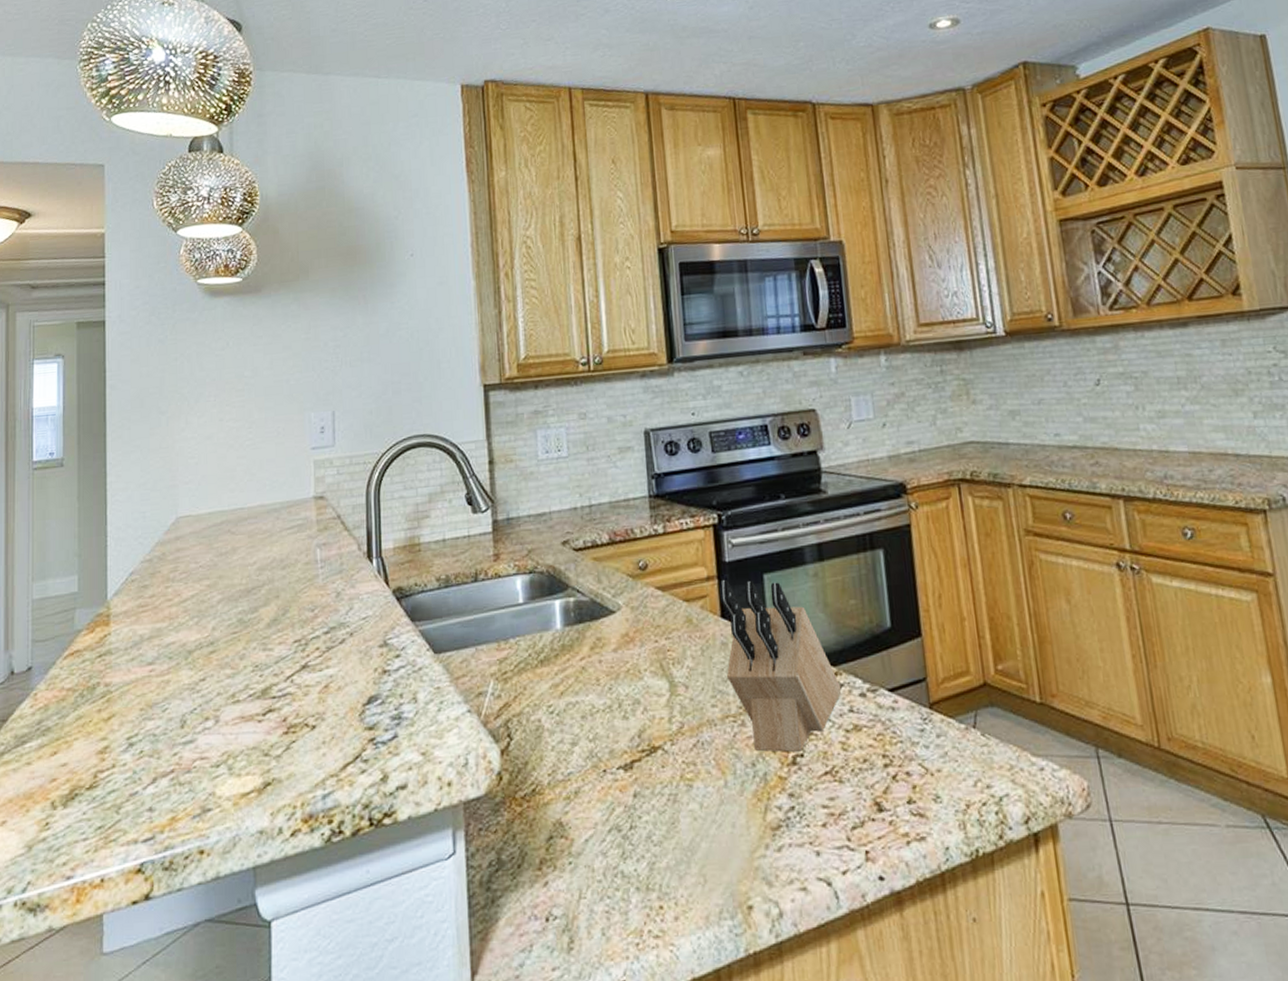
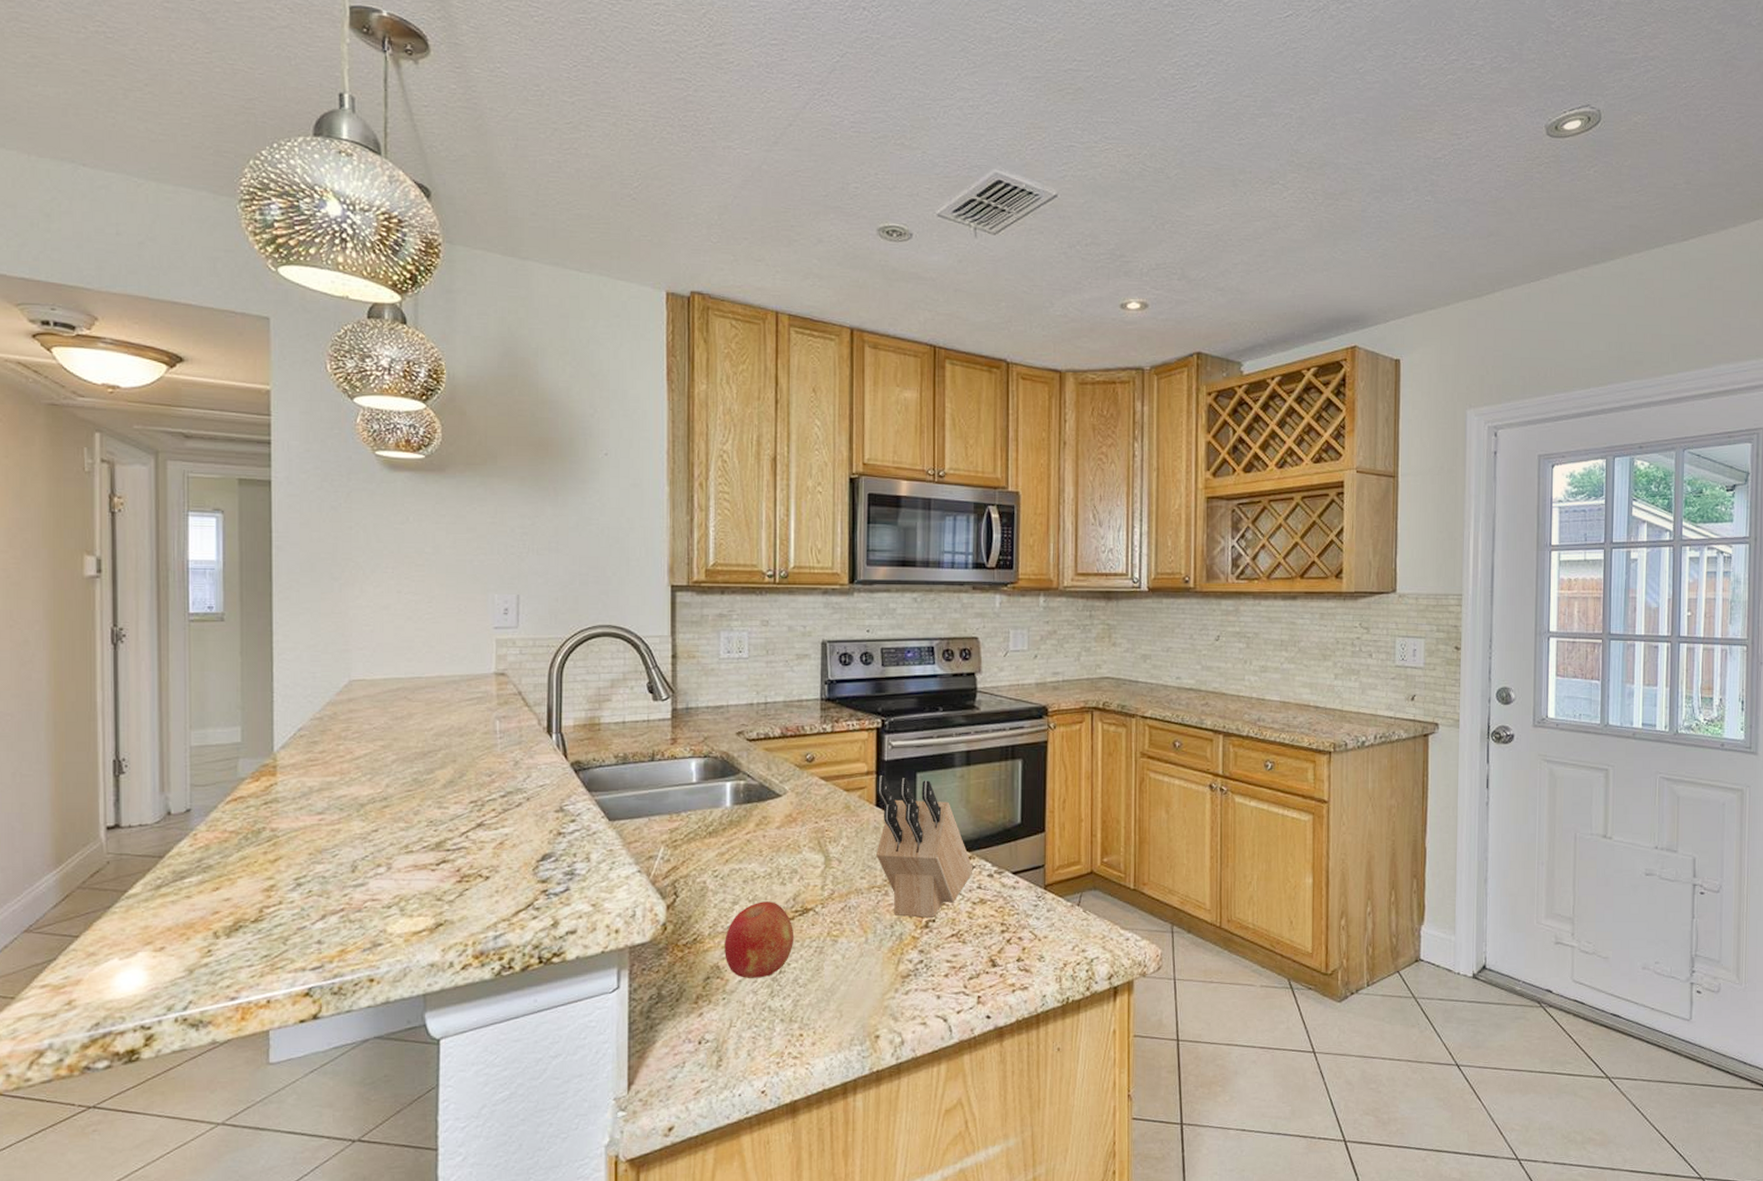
fruit: none [566,740,643,837] -> present [725,901,793,978]

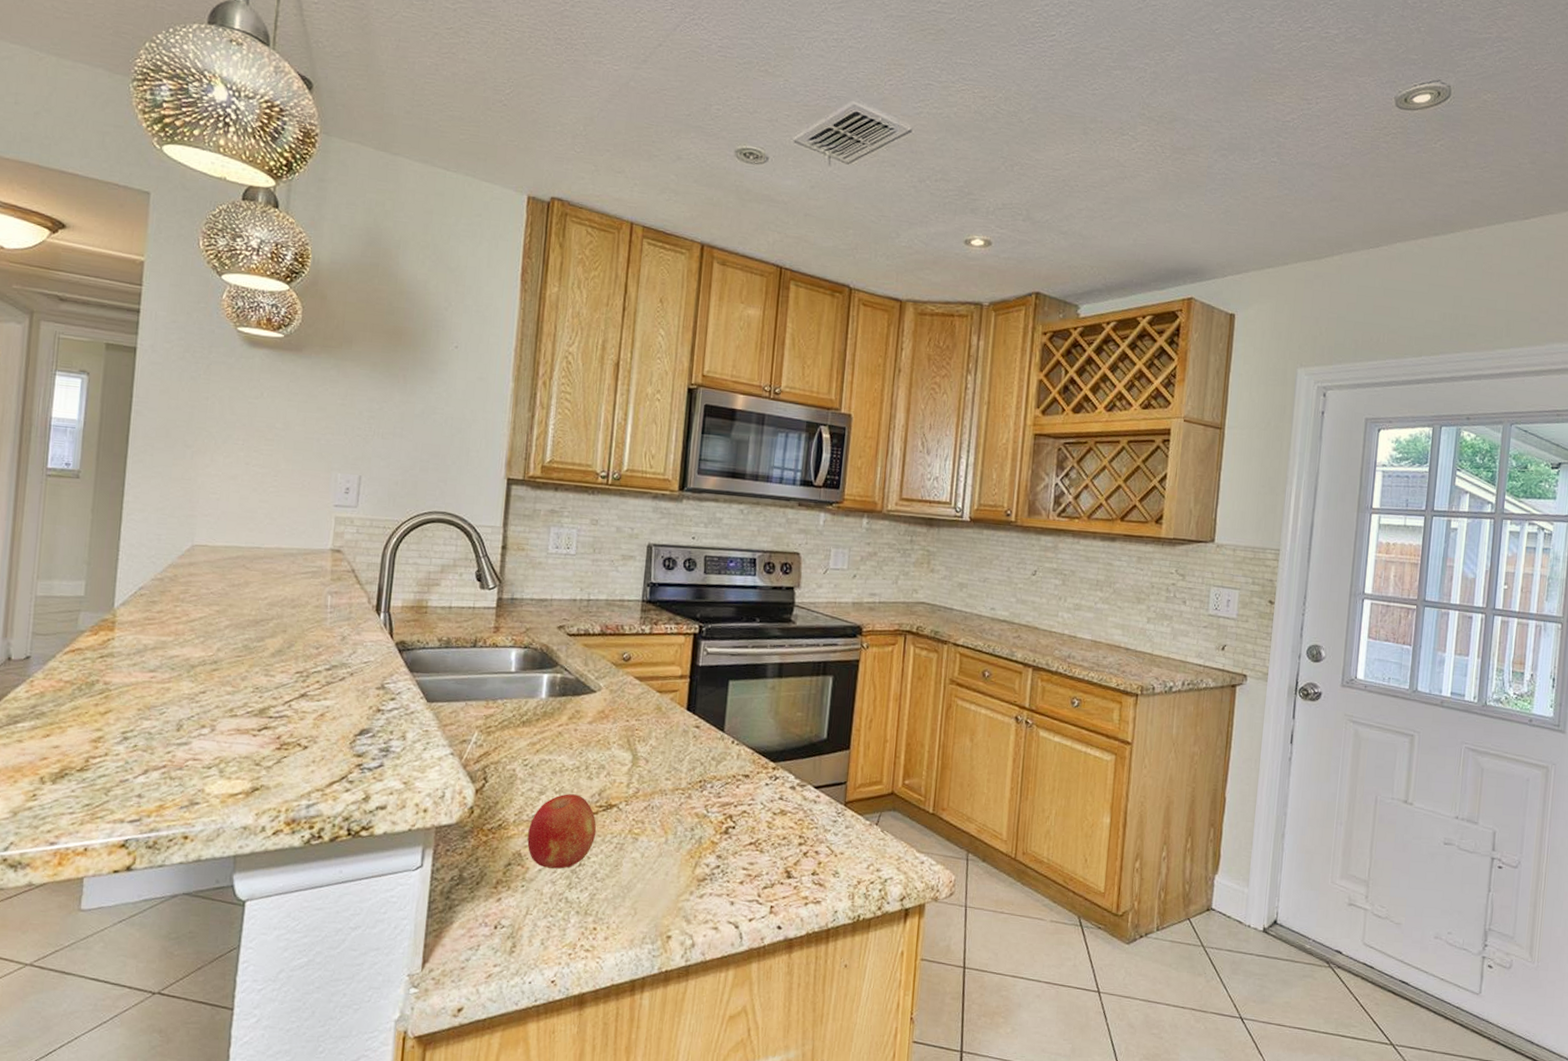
knife block: present [875,776,973,918] -> none [682,680,777,824]

